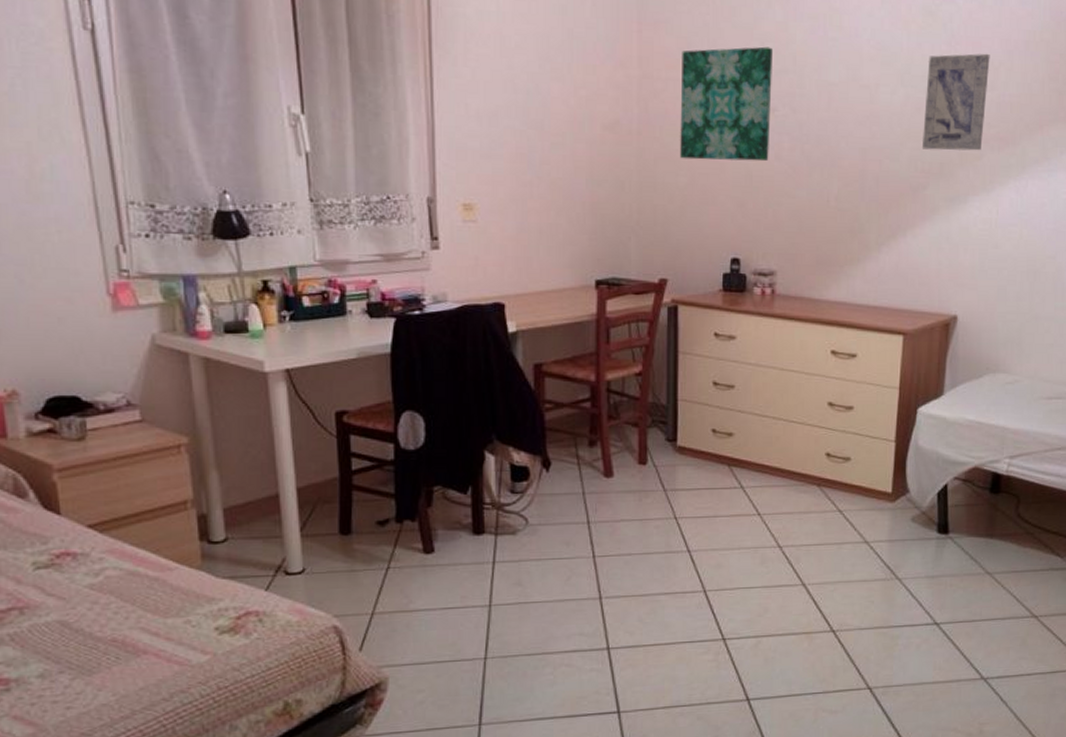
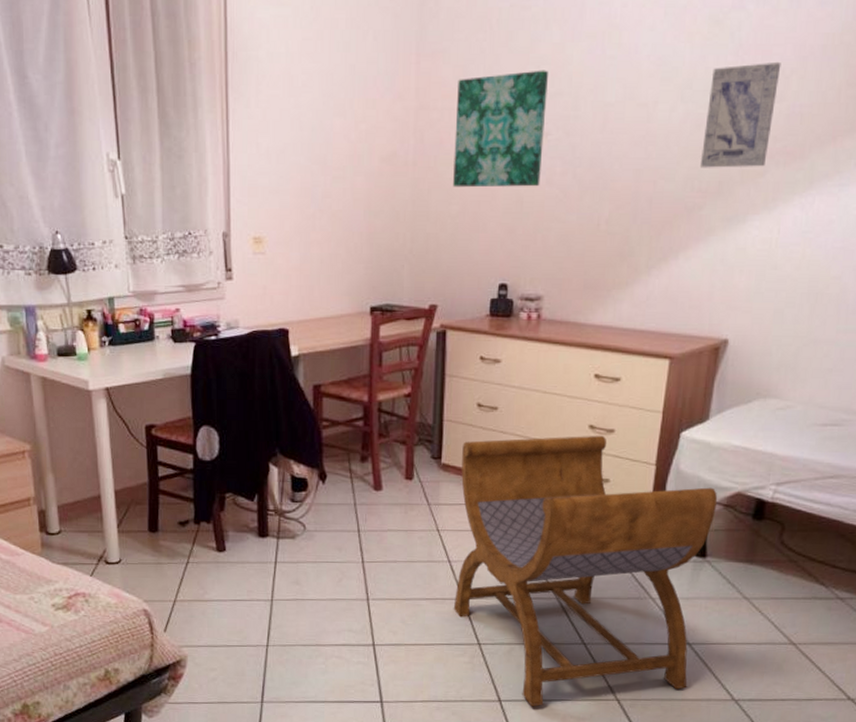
stool: none [694,412,956,704] -> present [453,435,718,707]

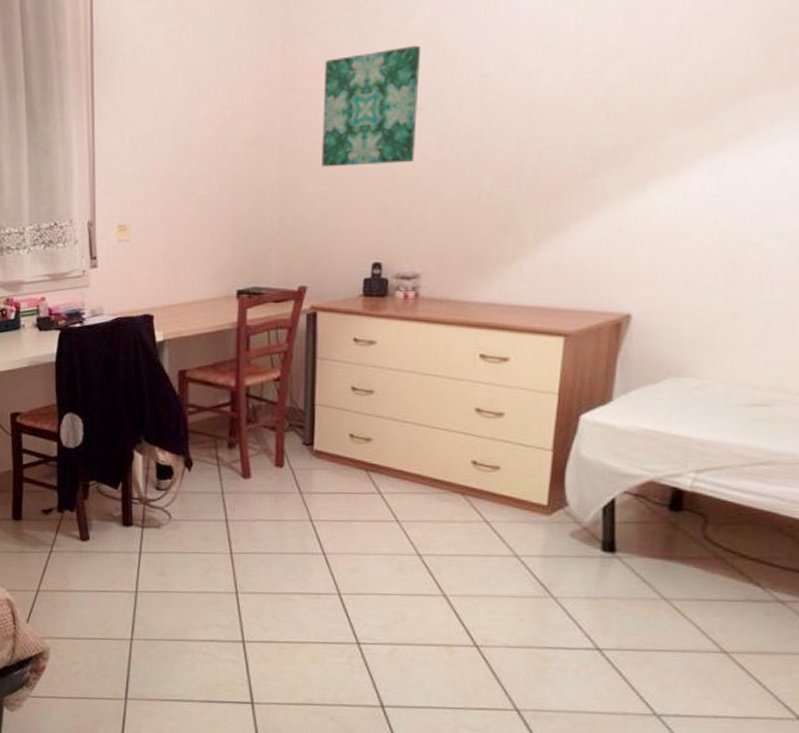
stool: present [453,435,718,707] -> none [329,419,627,715]
wall art: present [699,61,781,168] -> none [590,20,679,135]

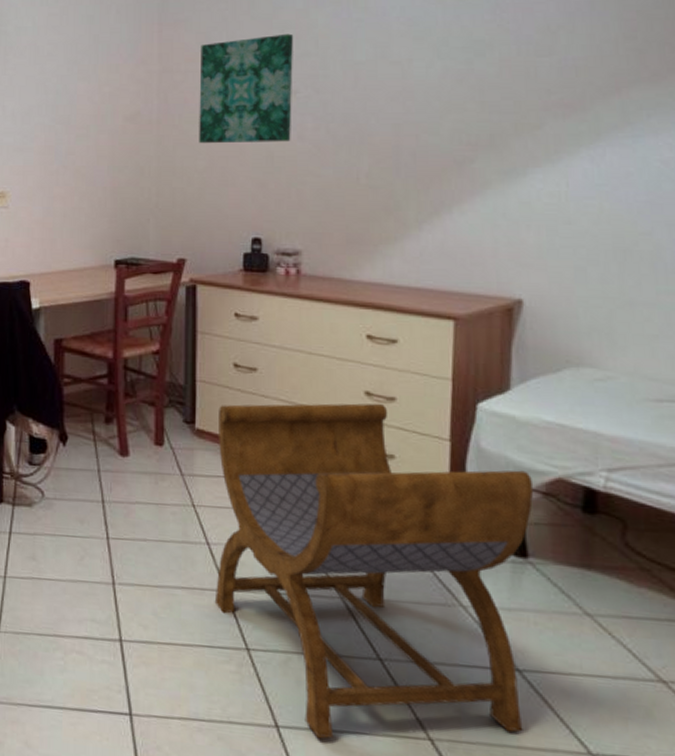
stool: none [329,419,627,715] -> present [214,403,534,739]

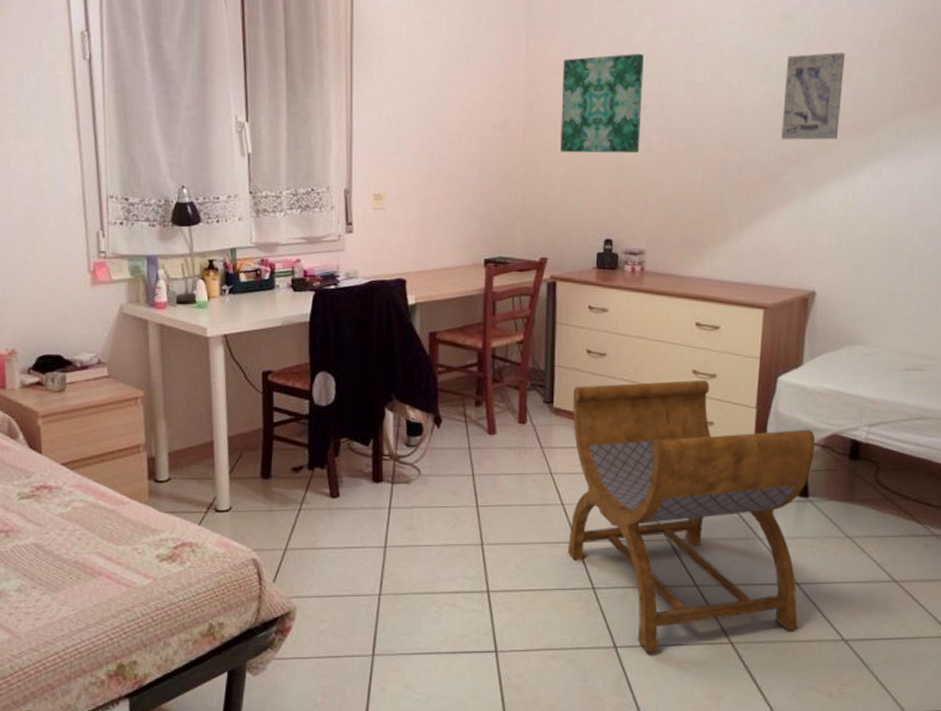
wall art: none [466,18,546,121] -> present [780,52,845,140]

